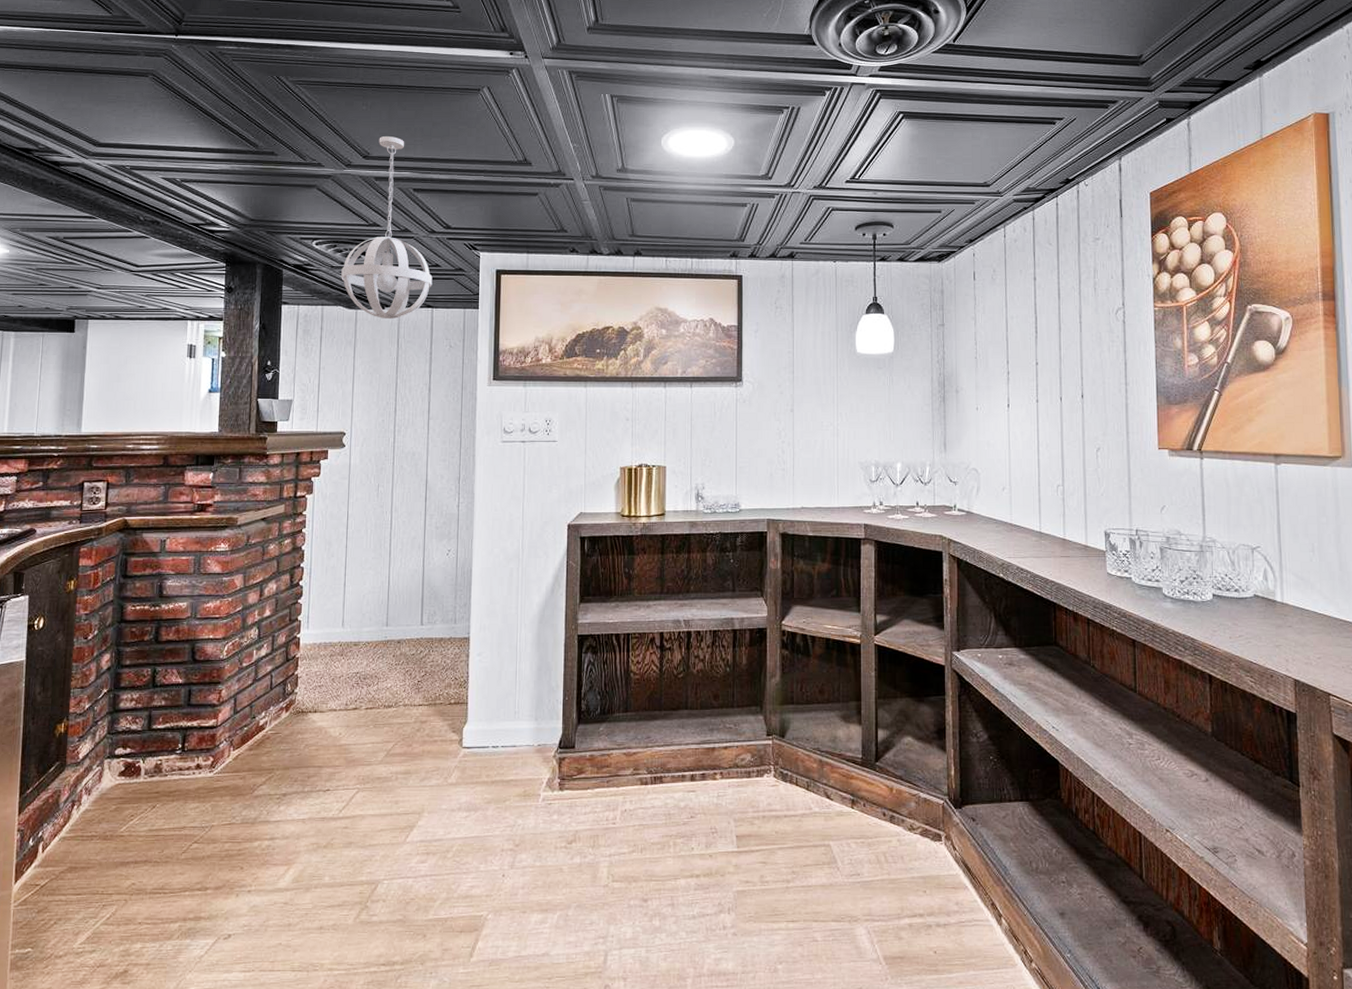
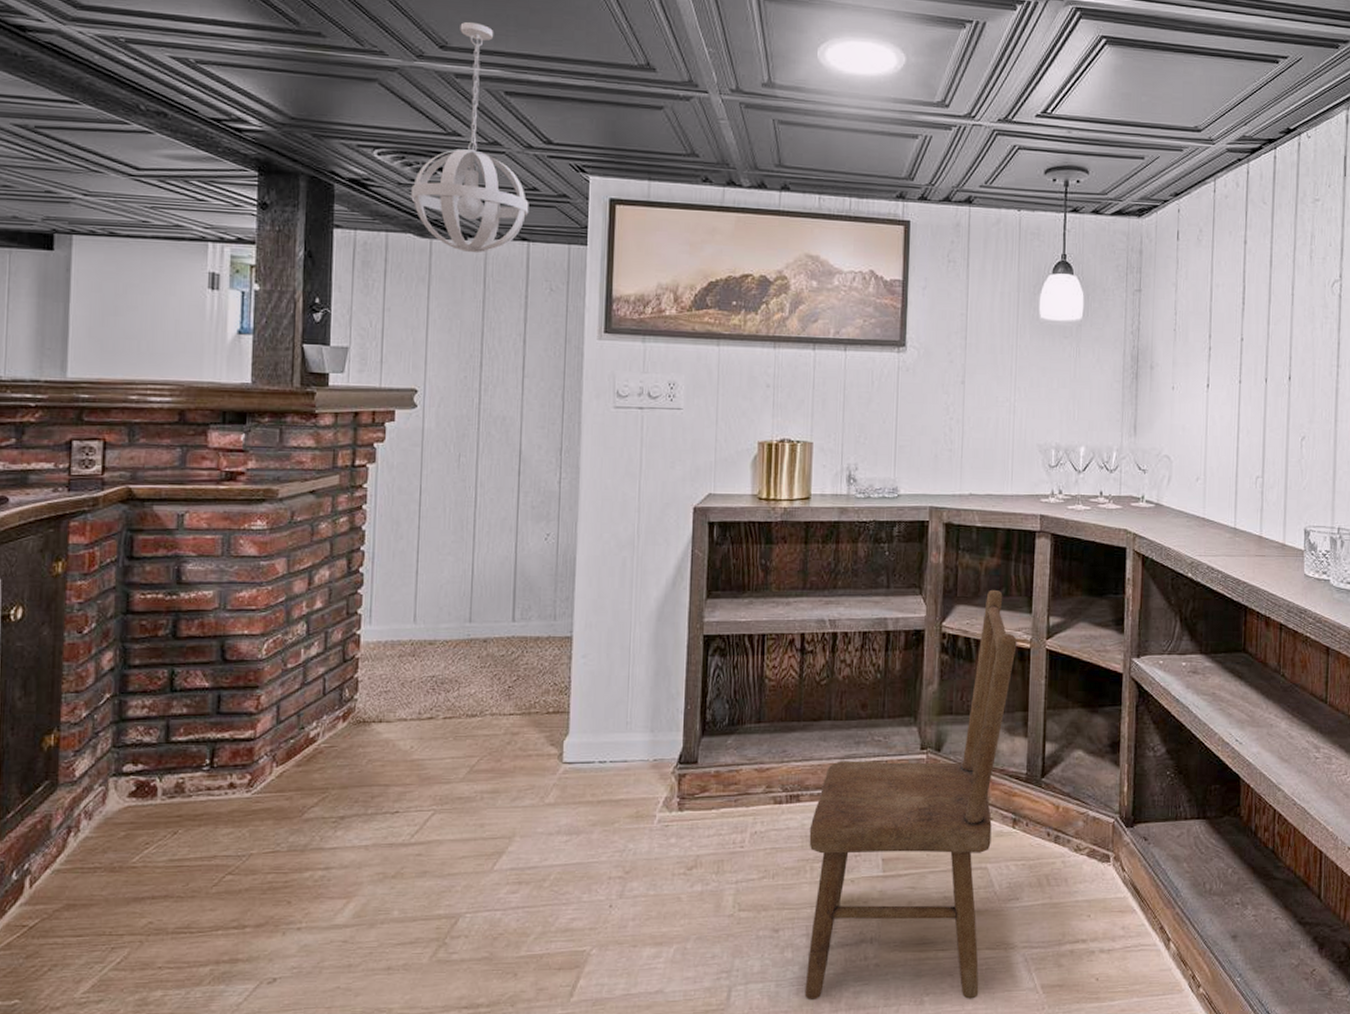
dining chair: none [671,591,848,968] -> present [804,589,1017,1001]

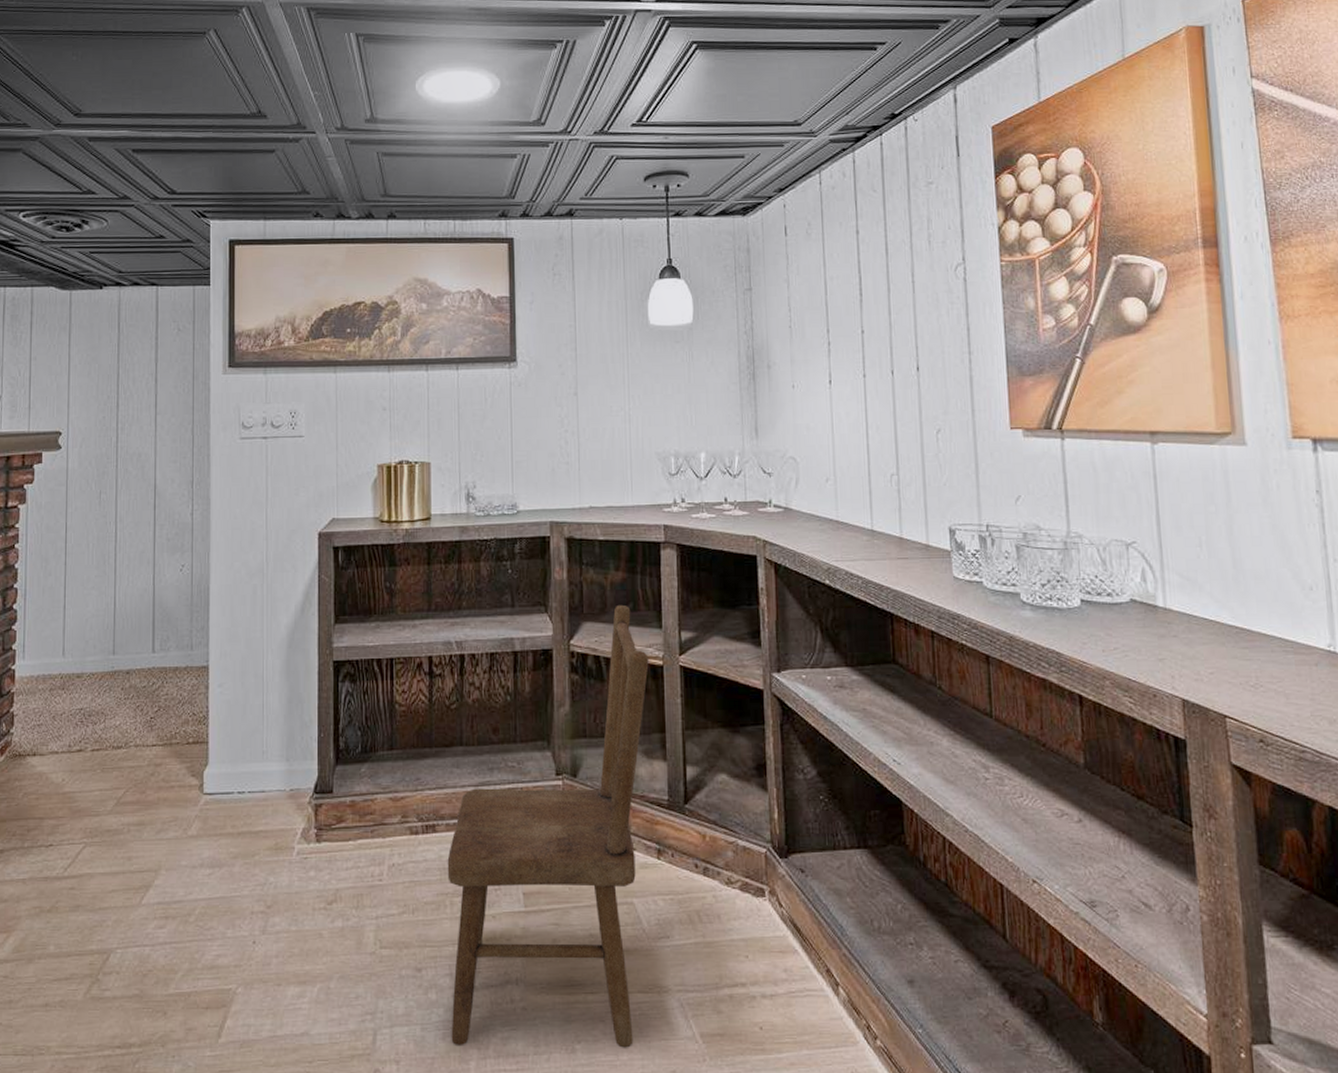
pendant light: present [411,21,529,253] -> none [52,89,157,301]

